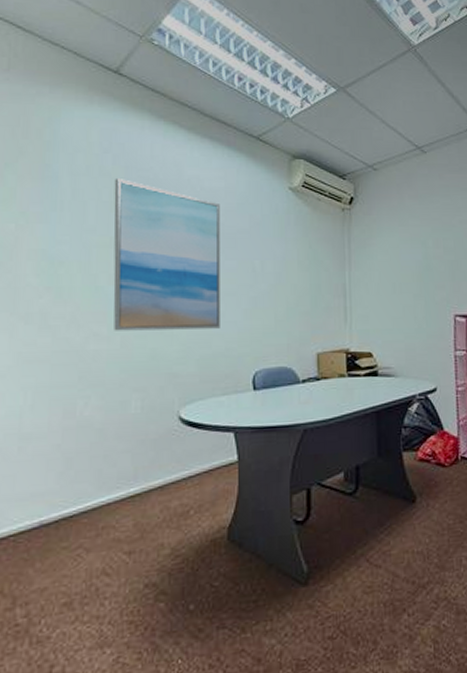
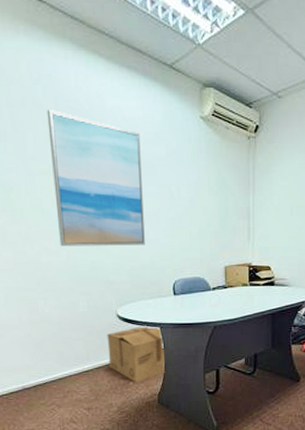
cardboard box: none [163,430,240,511] -> present [107,325,166,382]

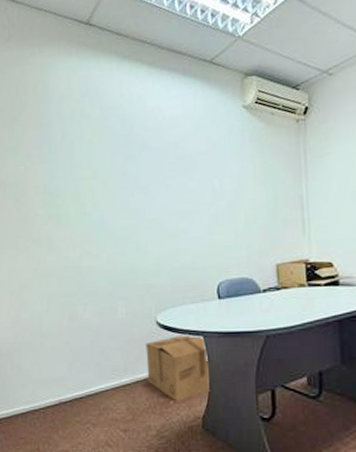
wall art: present [46,110,145,247] -> none [92,118,186,250]

